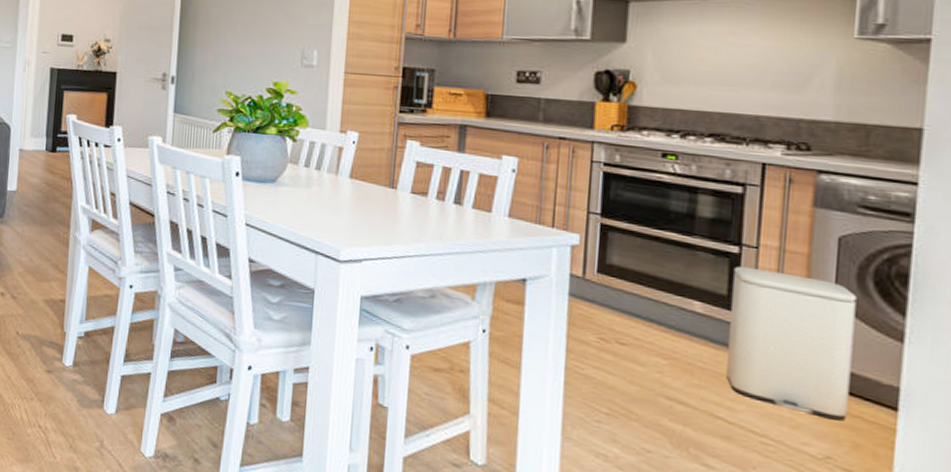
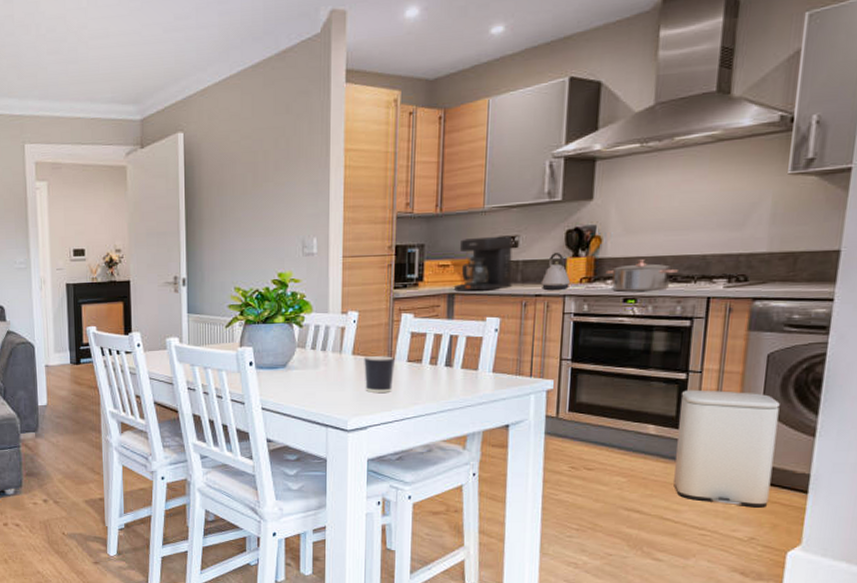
mug: none [361,182,397,225] -> present [364,356,395,393]
coffee maker: none [467,68,534,127] -> present [454,235,513,291]
kettle: none [565,95,601,136] -> present [540,253,571,291]
cooking pot: none [641,112,728,150] -> present [605,259,680,293]

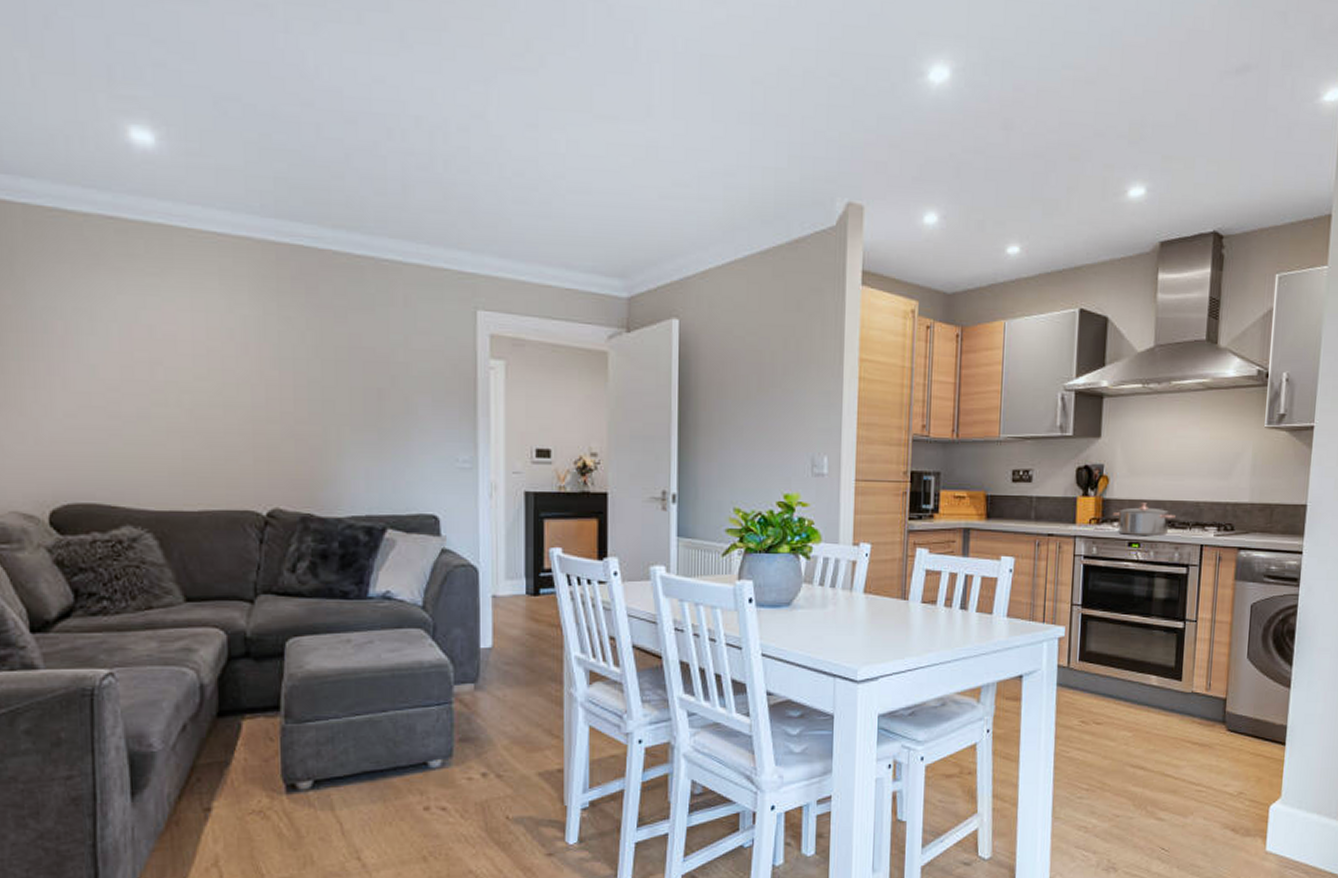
mug: present [364,356,395,393] -> none [876,596,909,637]
coffee maker: present [454,235,513,291] -> none [970,468,1027,527]
kettle: present [540,253,571,291] -> none [1053,491,1081,531]
pedal bin: present [674,389,780,508] -> none [1174,639,1262,761]

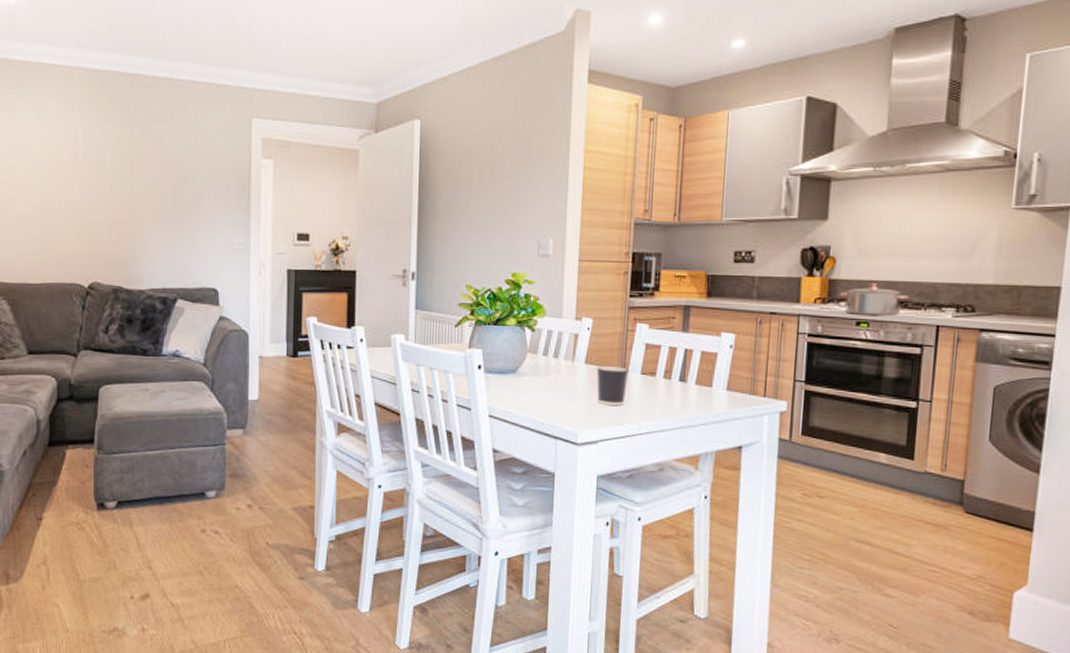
mug: none [876,596,909,637] -> present [596,366,628,405]

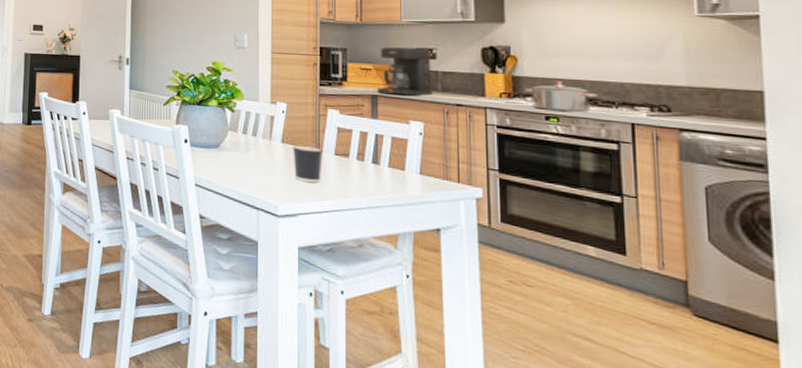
coffee maker: none [690,249,749,305] -> present [377,46,433,96]

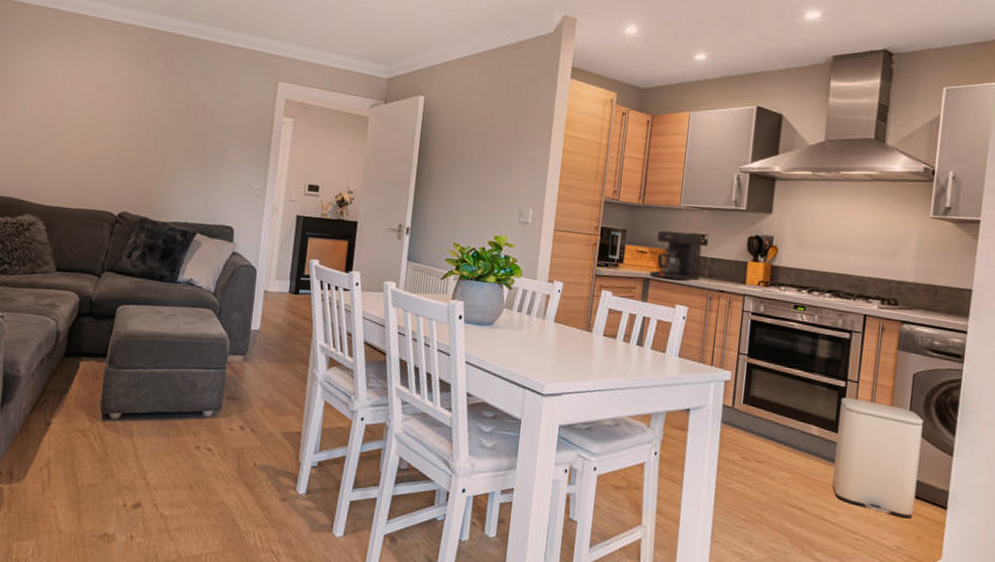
mug: present [293,146,323,183] -> none [563,325,592,363]
cooking pot: present [524,81,599,113] -> none [780,272,842,303]
pedal bin: none [618,214,735,354] -> present [832,397,924,519]

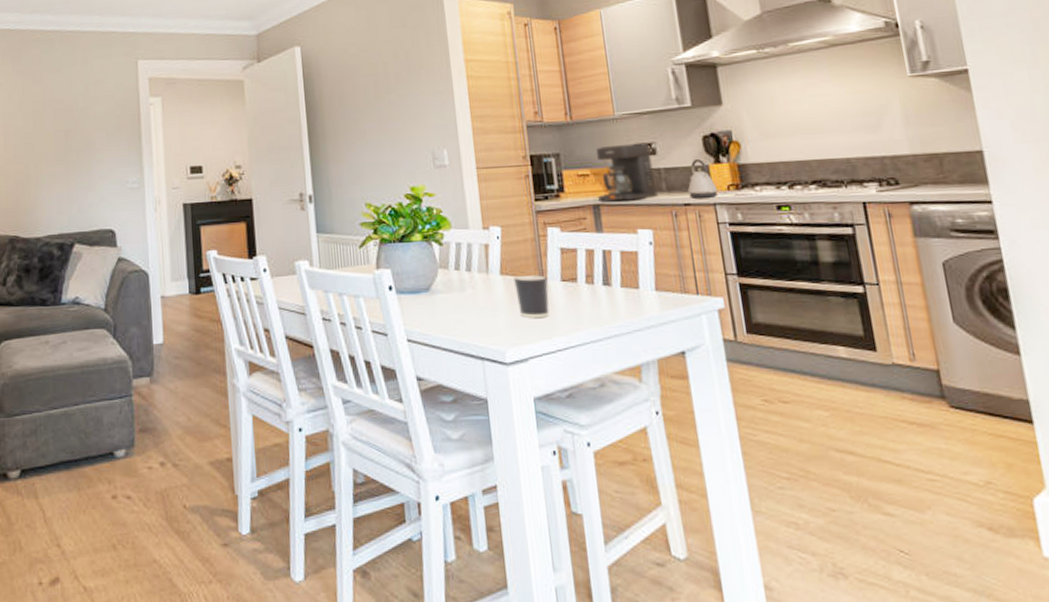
mug: none [563,325,592,363] -> present [514,275,550,318]
kettle: none [724,255,751,290] -> present [687,159,719,200]
pedal bin: present [832,397,924,519] -> none [863,304,994,444]

